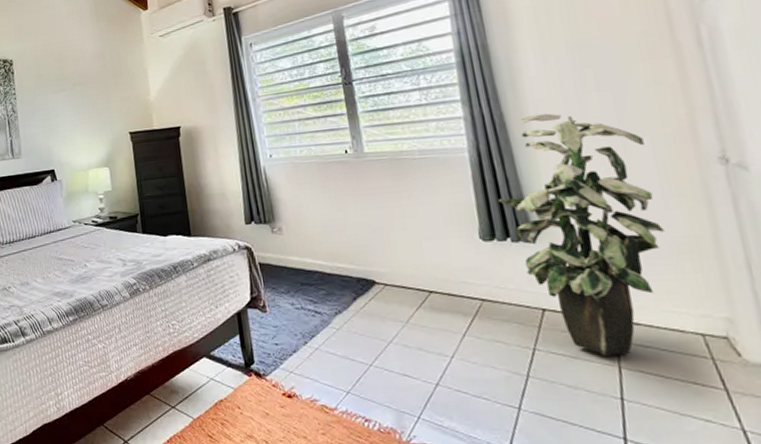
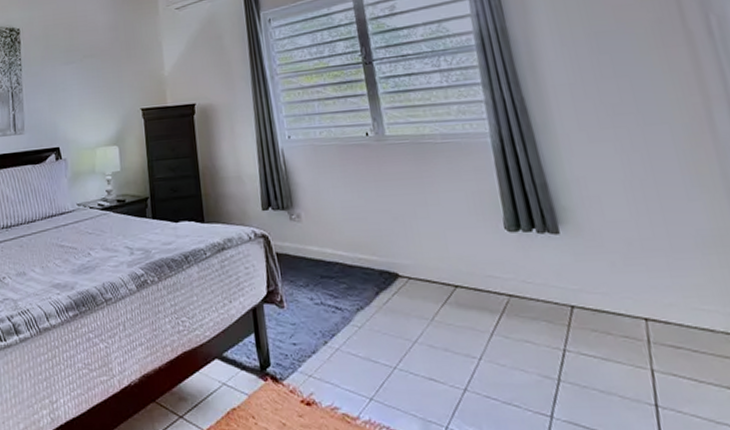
indoor plant: present [498,113,664,356] -> none [521,98,688,357]

